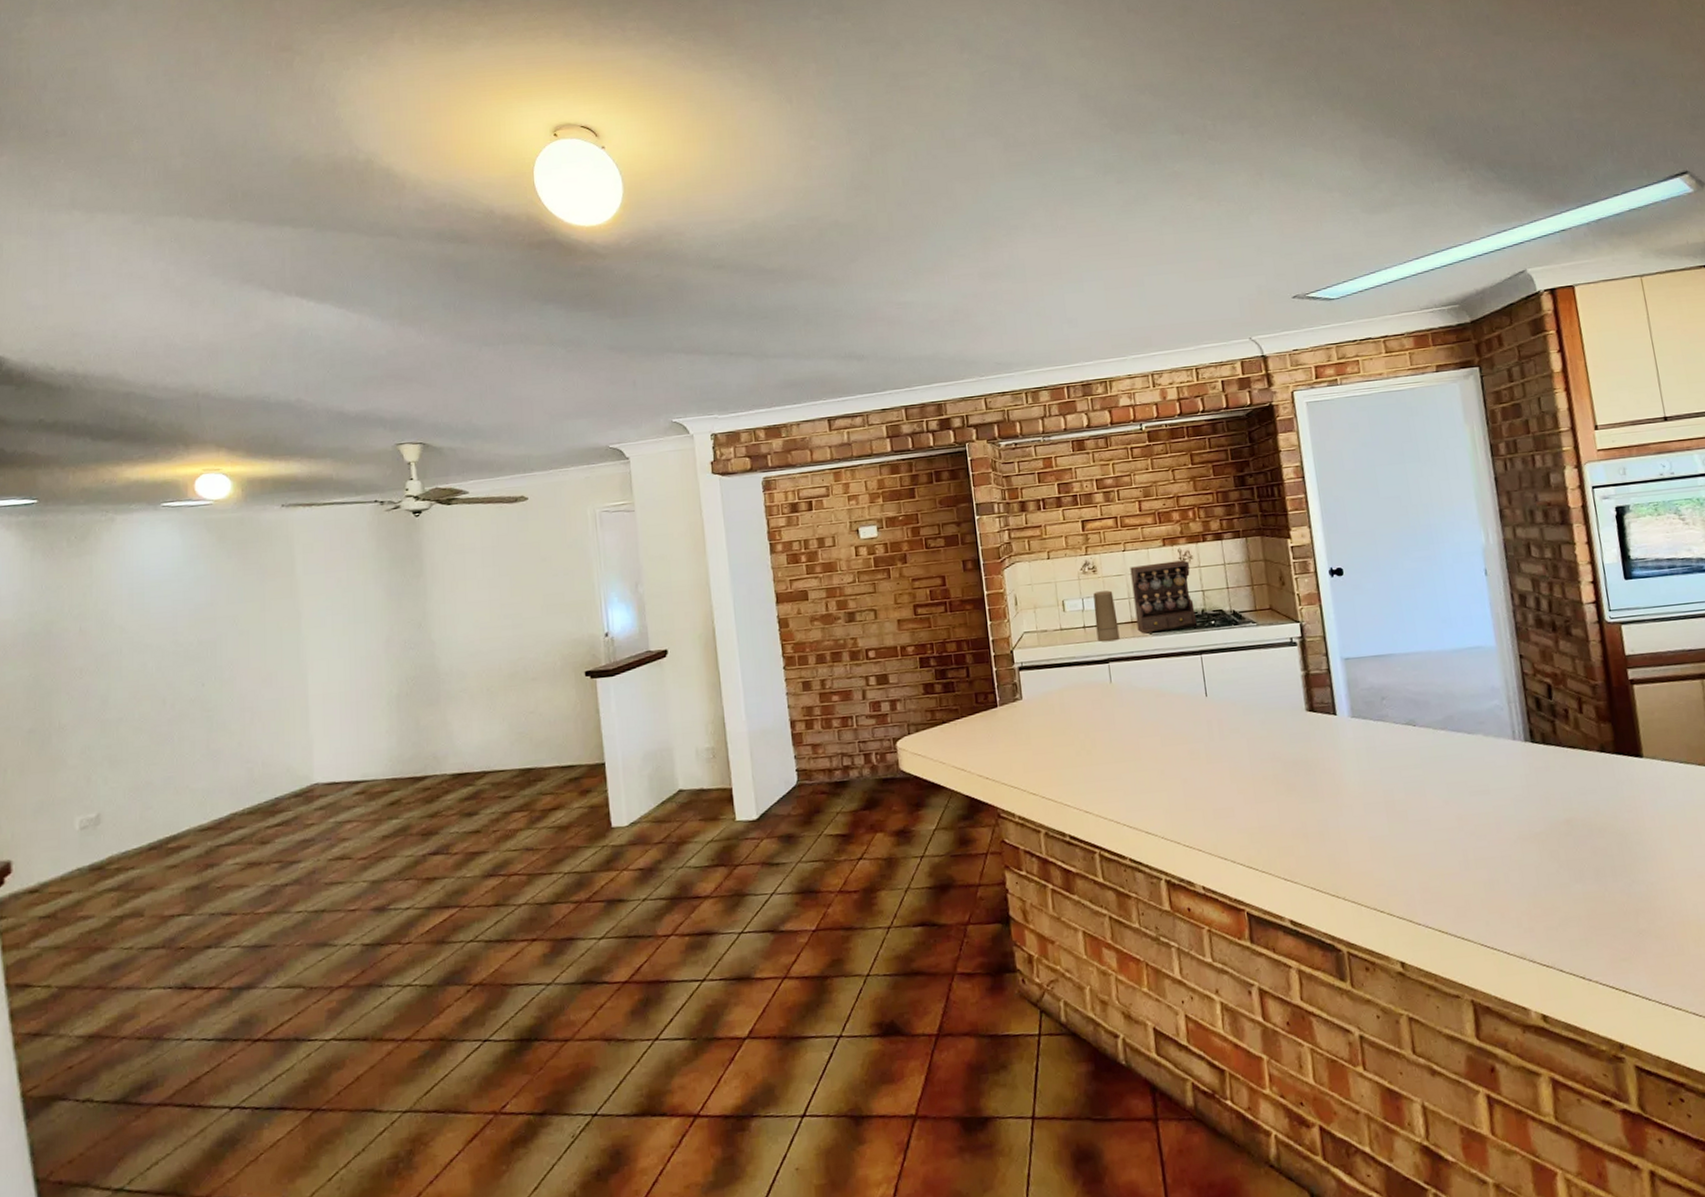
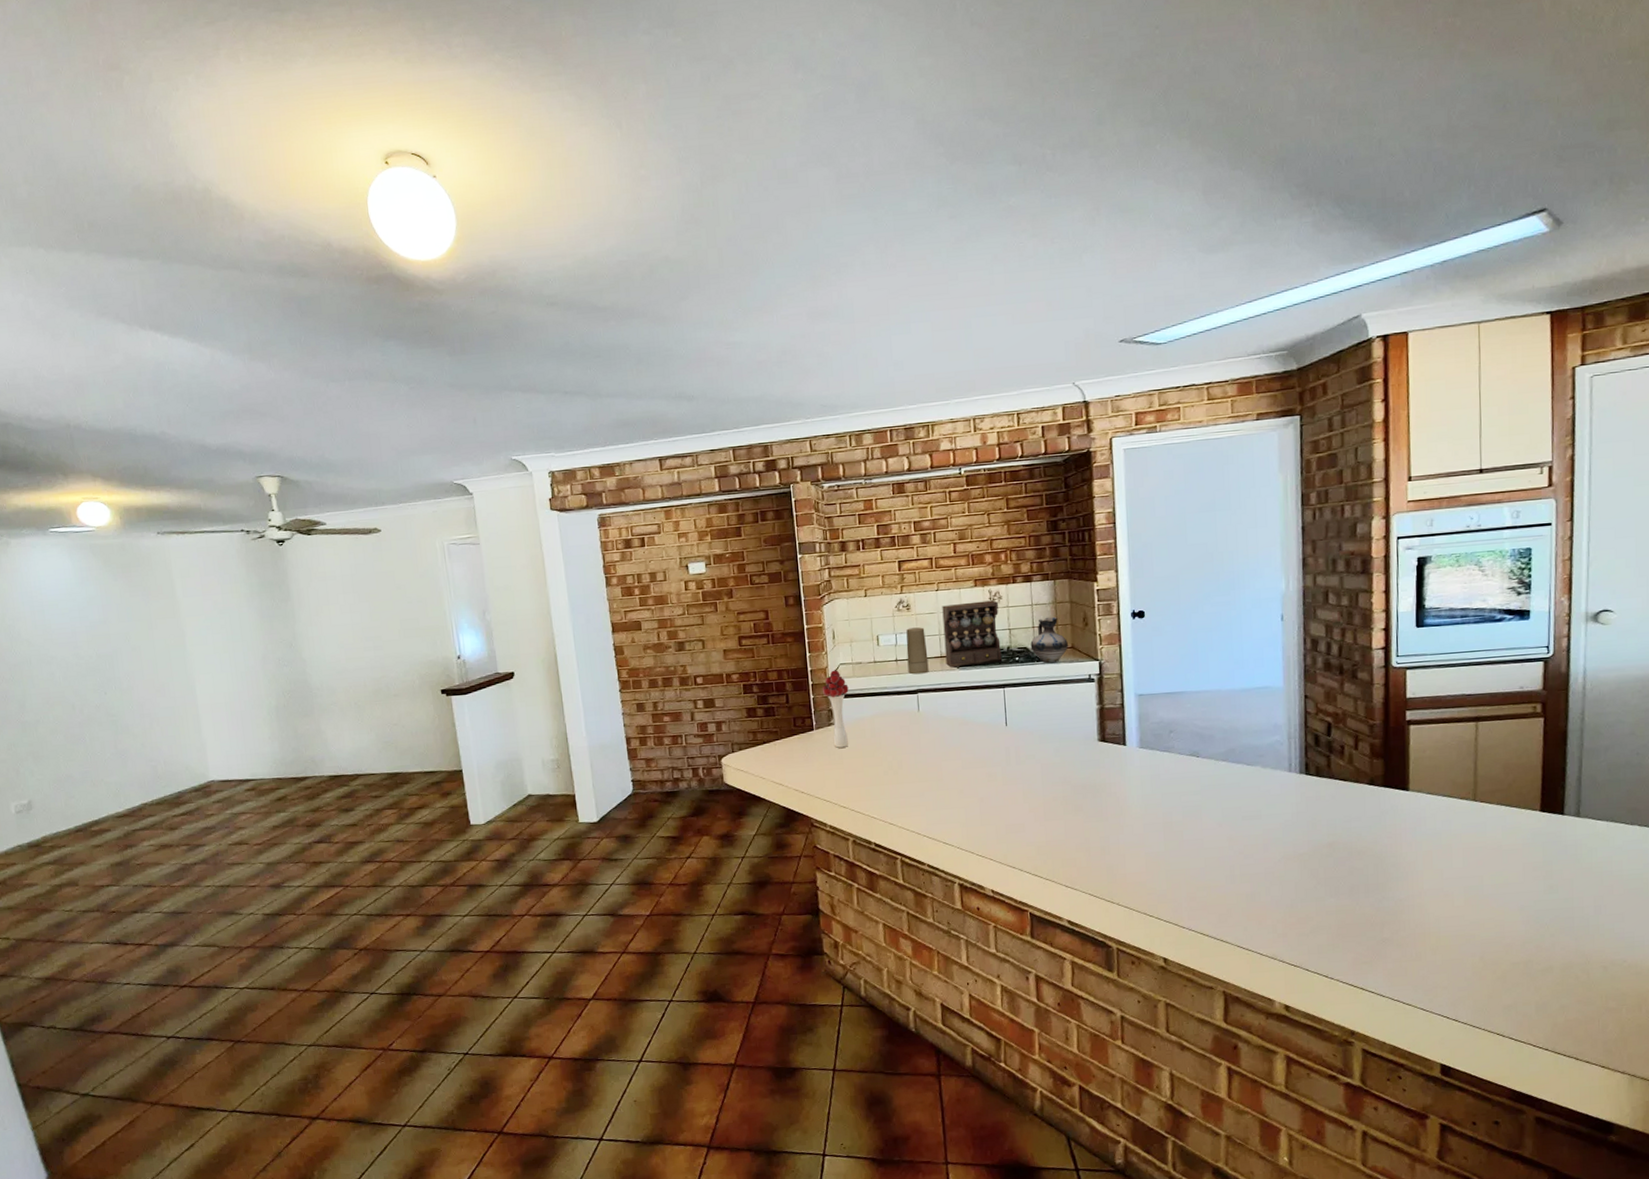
flower bouquet: none [1005,639,1037,726] -> present [822,670,849,748]
ceramic jug: none [1225,576,1266,626] -> present [1030,616,1068,663]

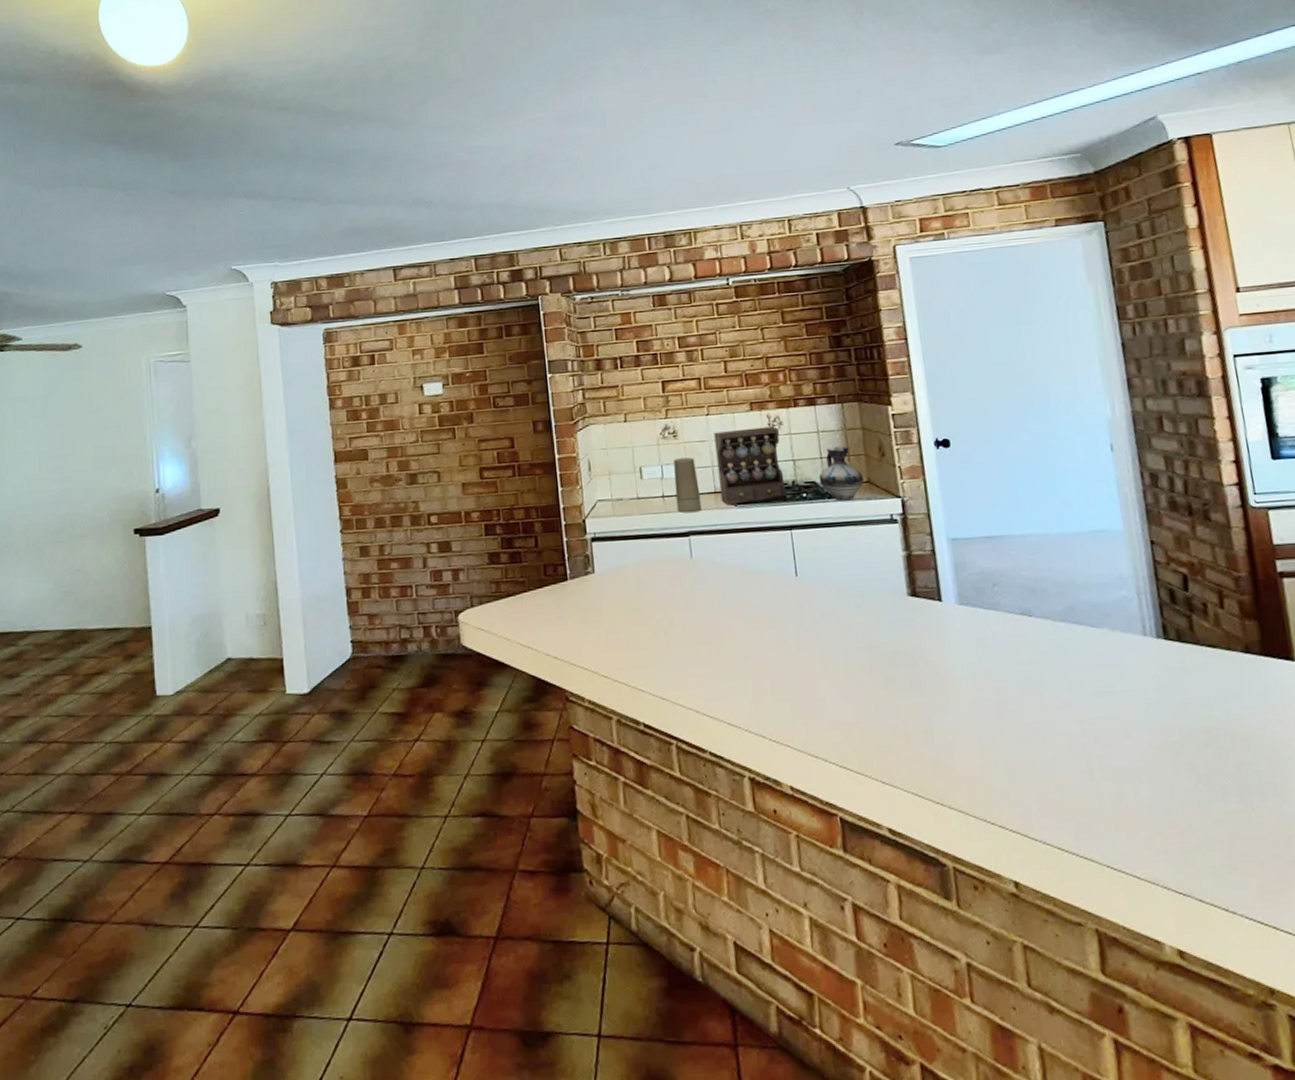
flower bouquet: present [822,670,849,748] -> none [576,507,610,602]

